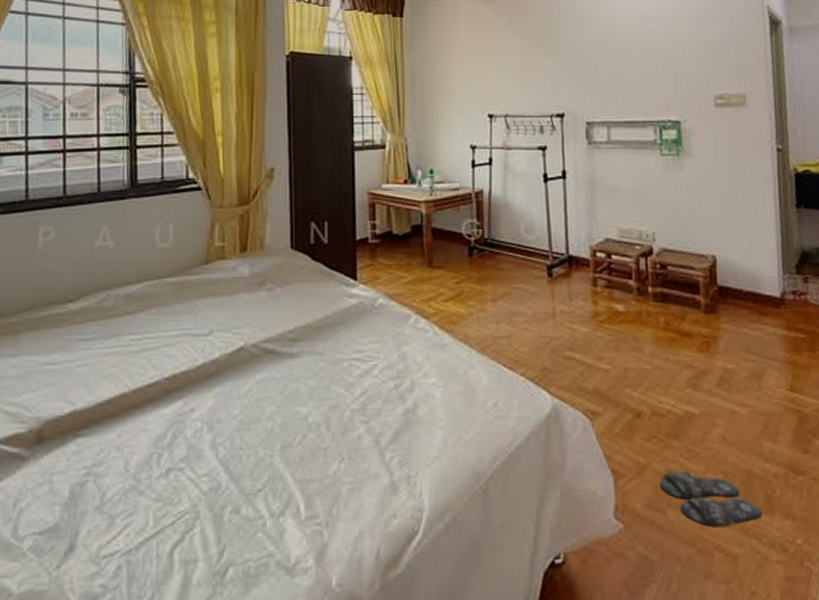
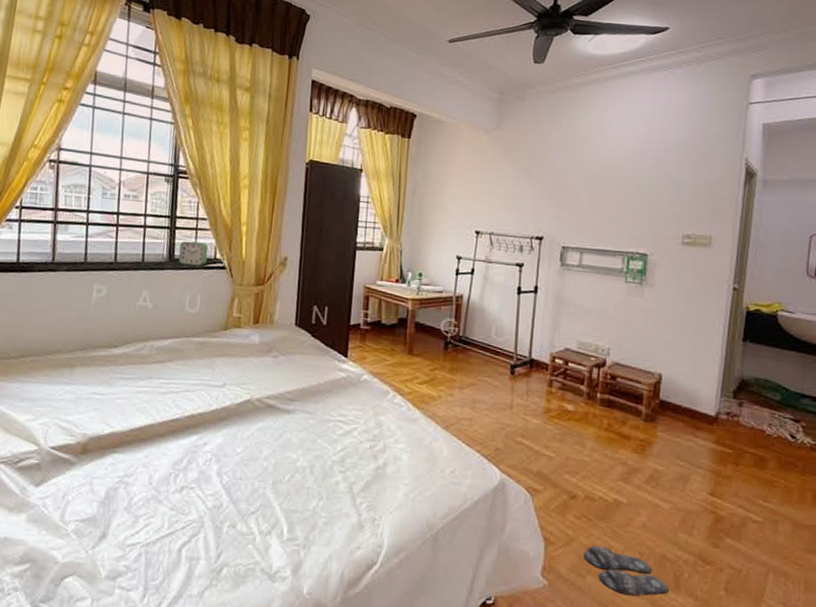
alarm clock: none [143,161,178,190] -> present [178,241,209,266]

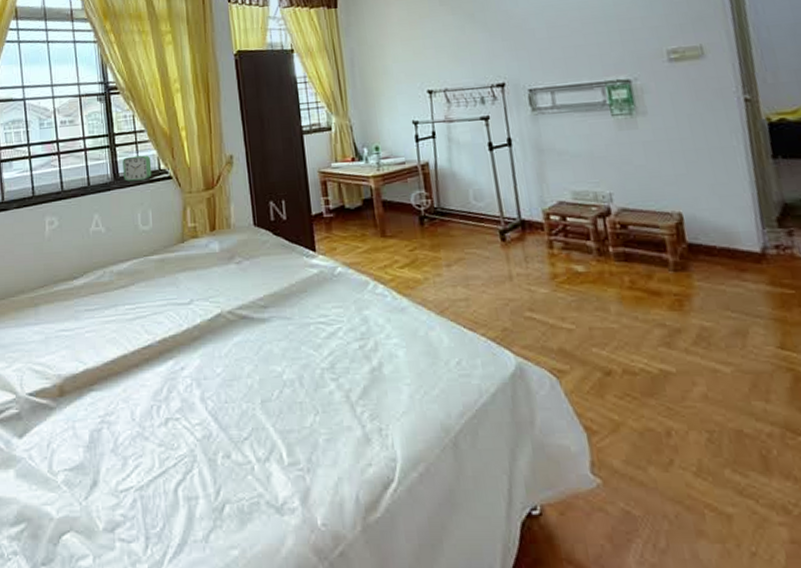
slippers: present [583,545,669,596] -> none [637,428,757,487]

